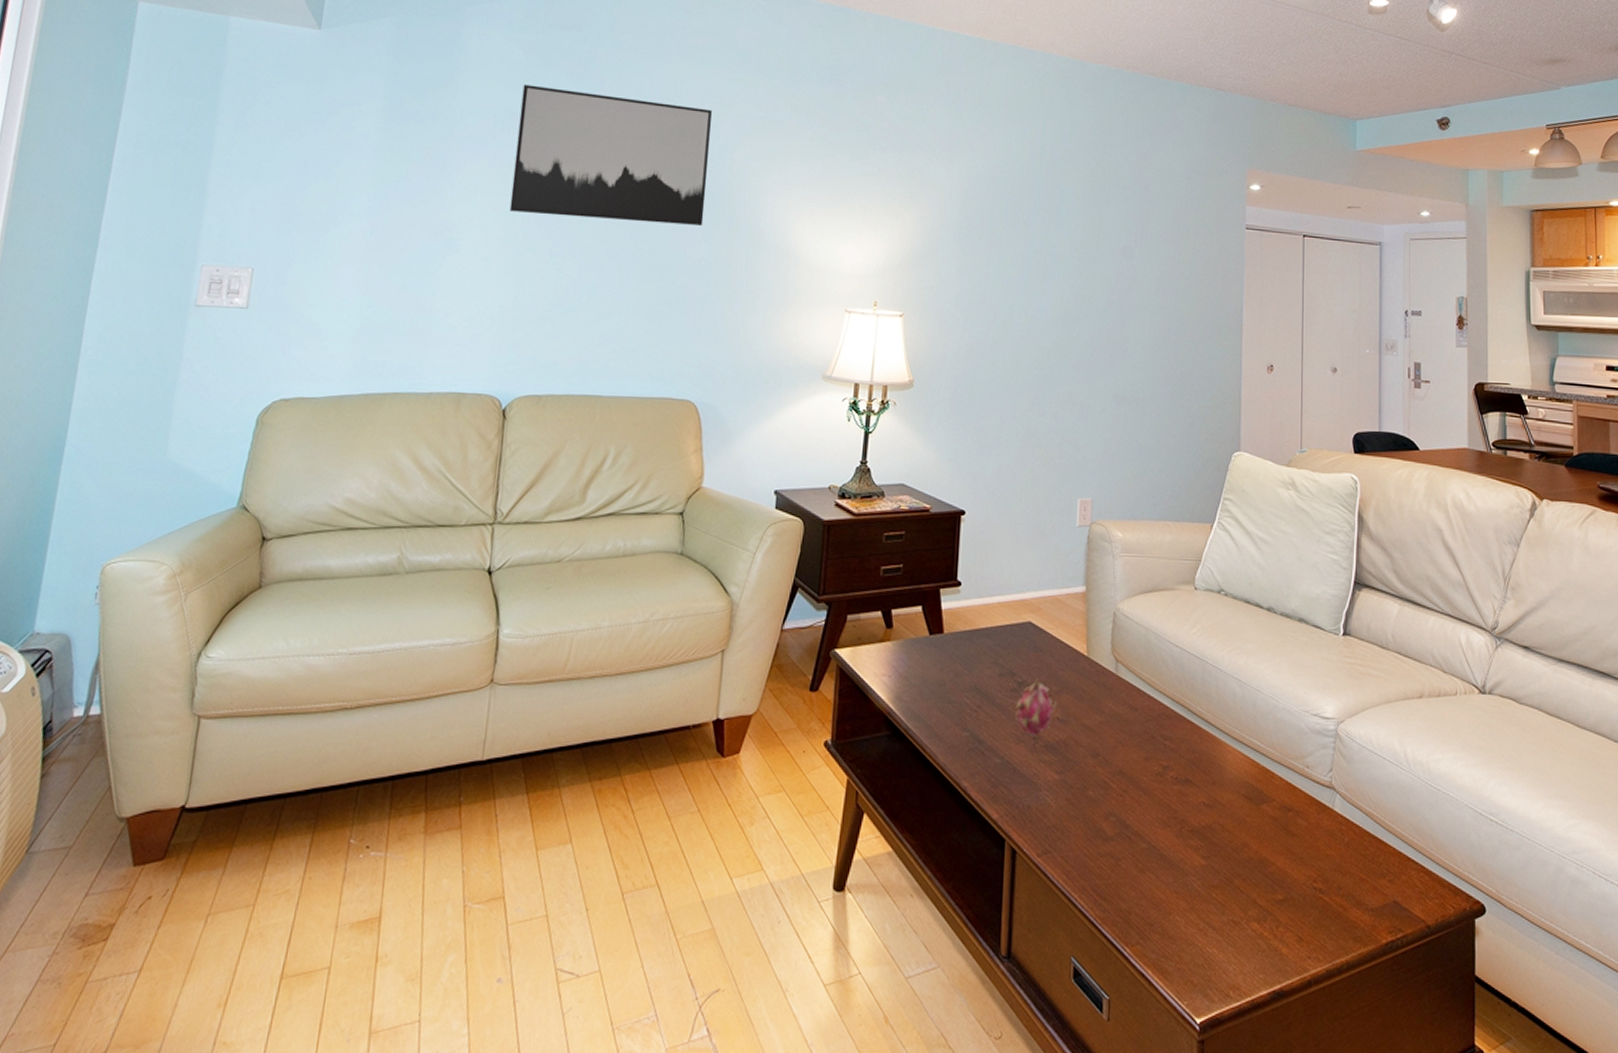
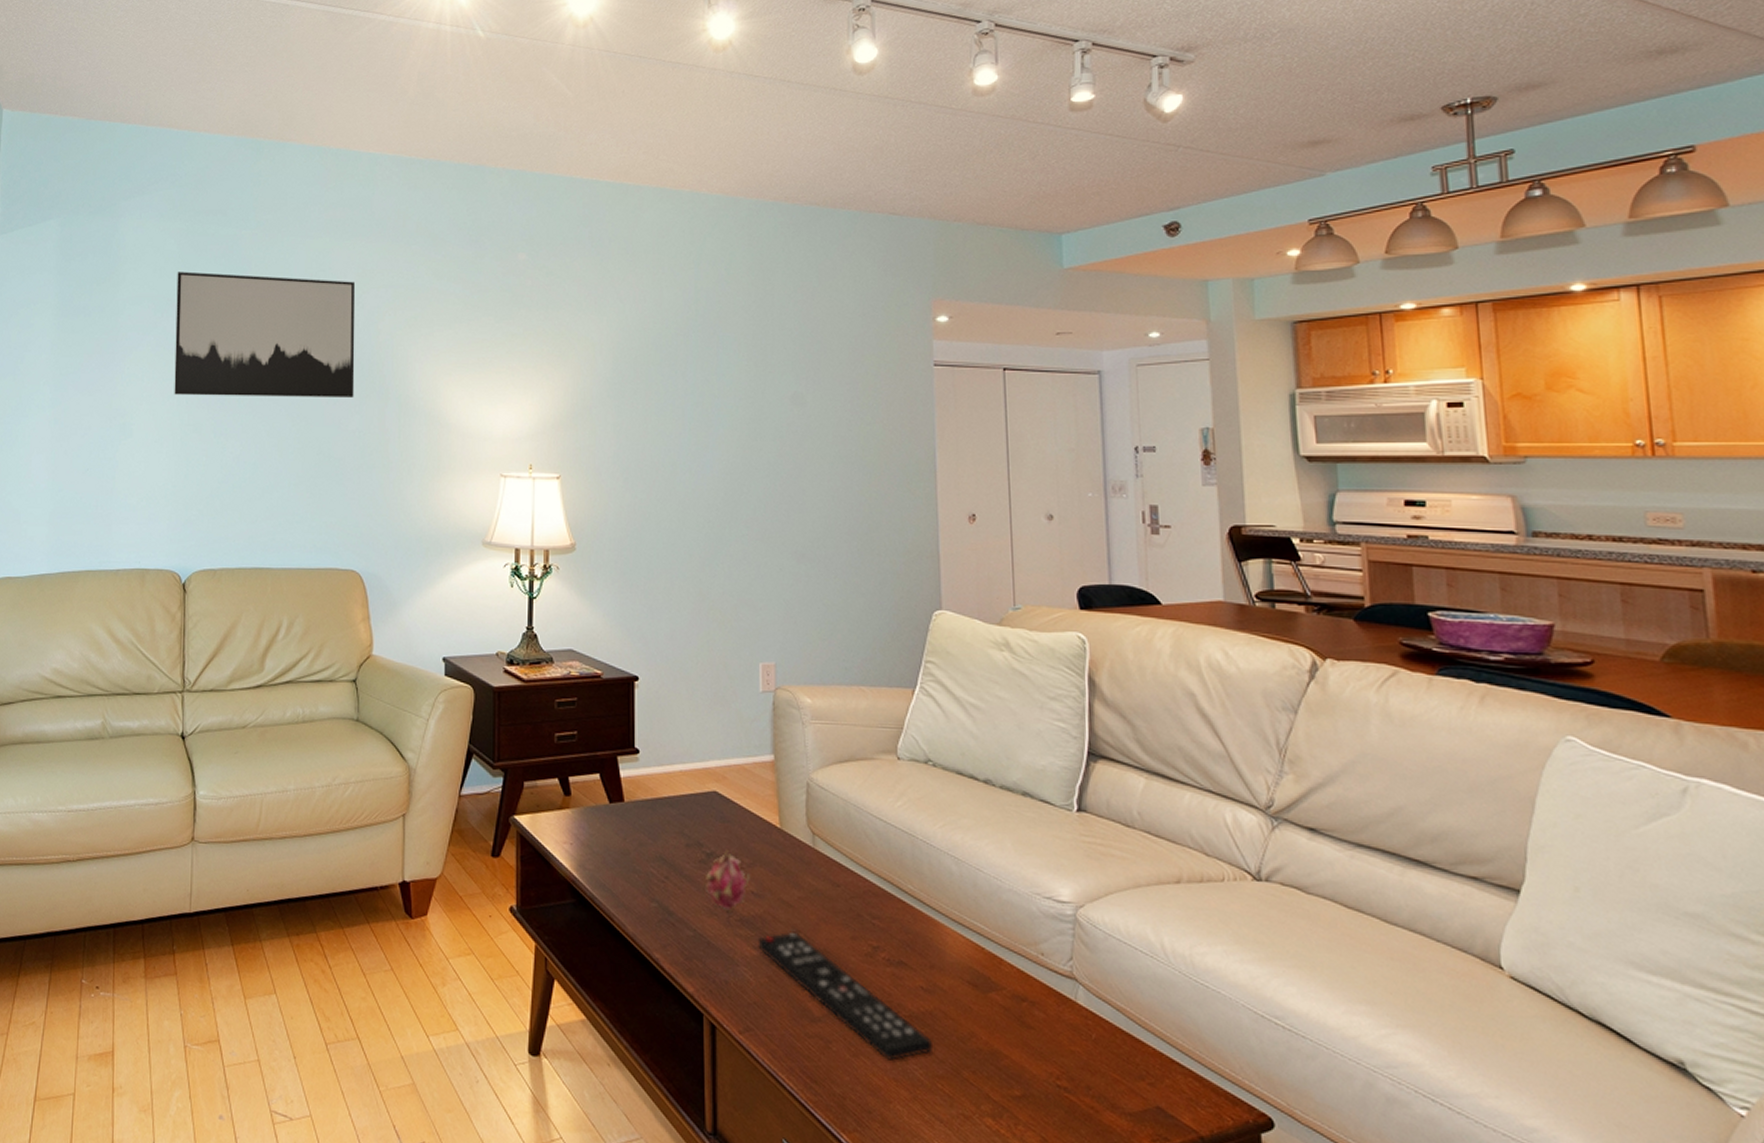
remote control: none [1061,755,1210,874] -> present [759,931,932,1060]

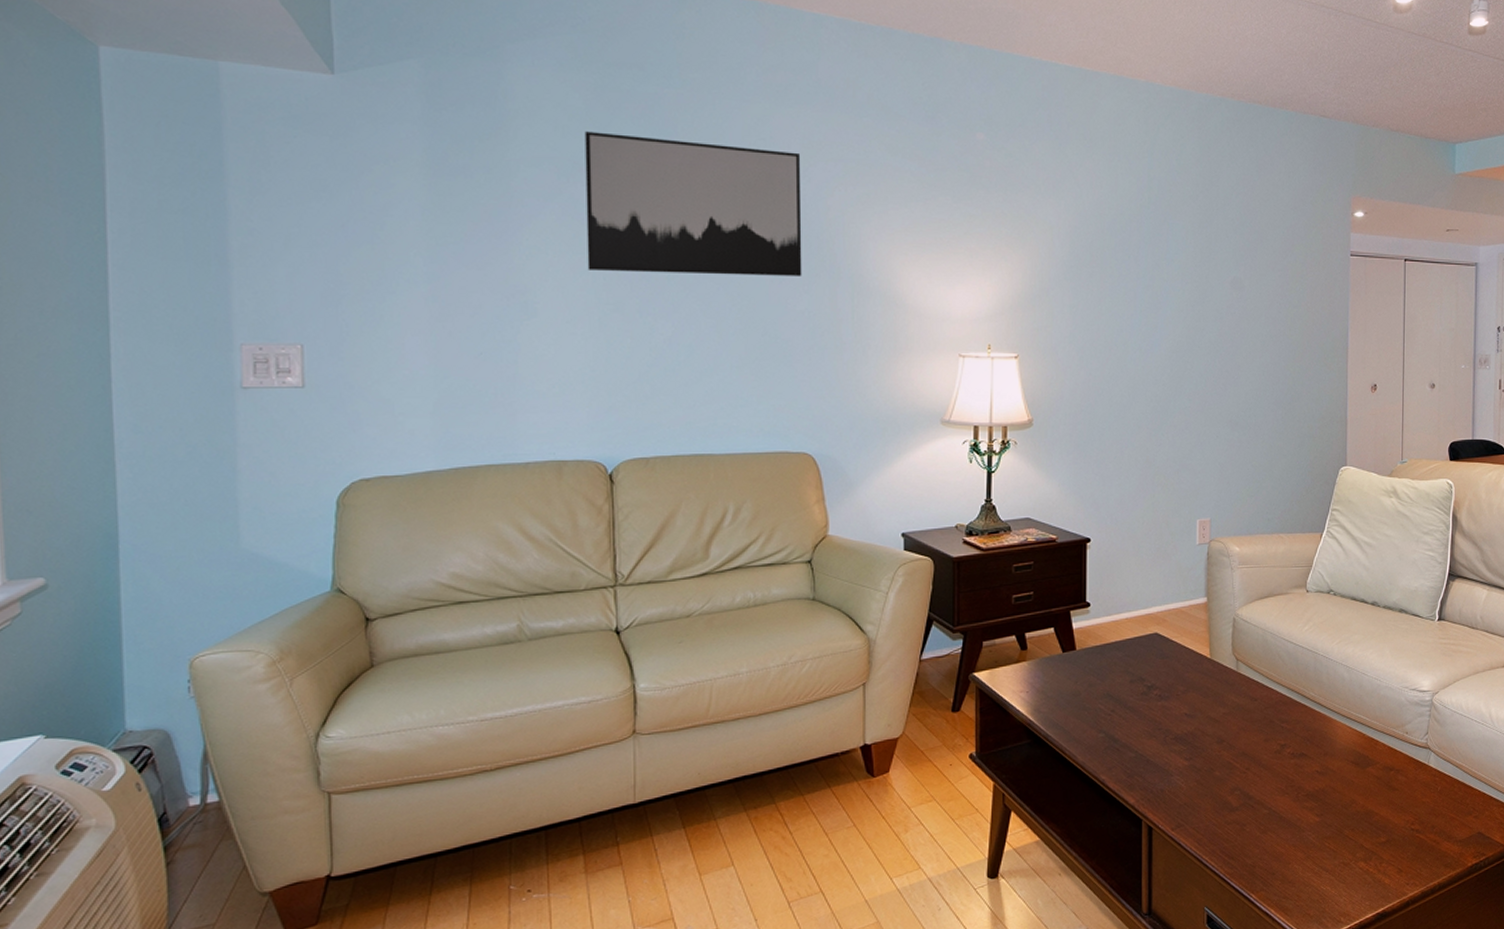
fruit: present [704,849,750,911] -> none [1145,680,1184,732]
remote control: present [759,931,932,1060] -> none [1190,741,1323,832]

